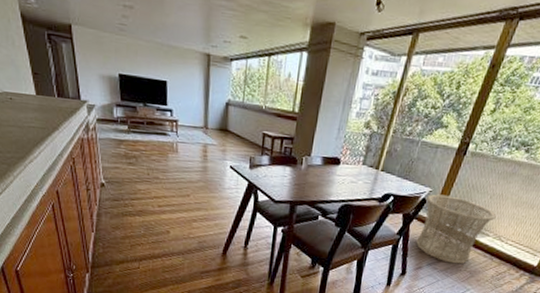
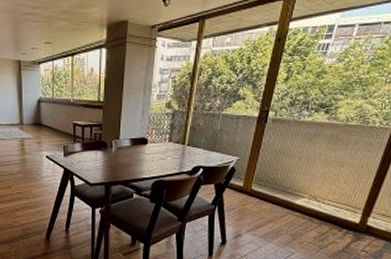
basket: present [416,194,496,264] -> none [232,162,308,228]

